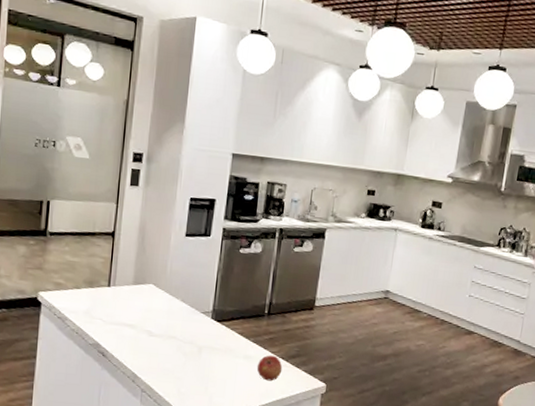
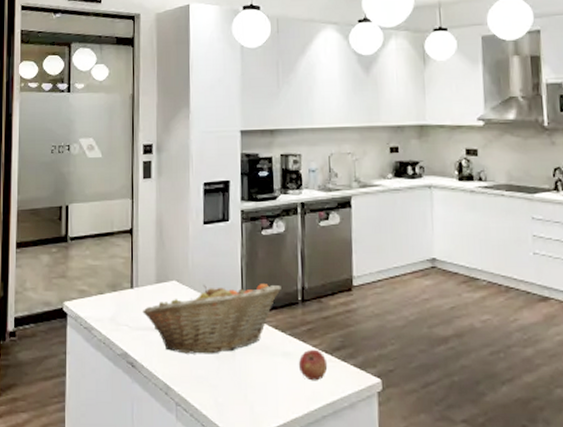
fruit basket: none [117,290,251,352] -> present [143,284,281,354]

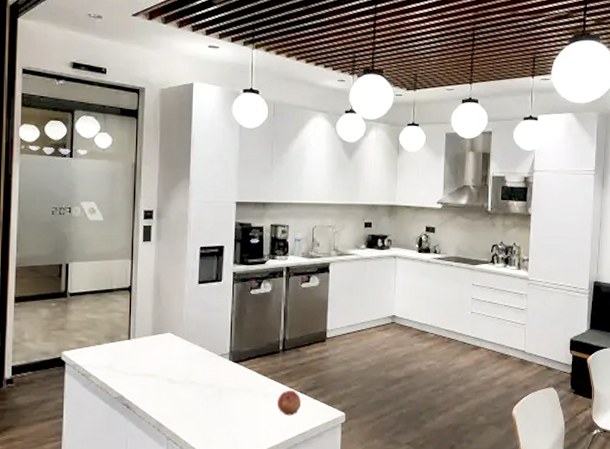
fruit basket: present [143,284,281,354] -> none [139,336,265,396]

